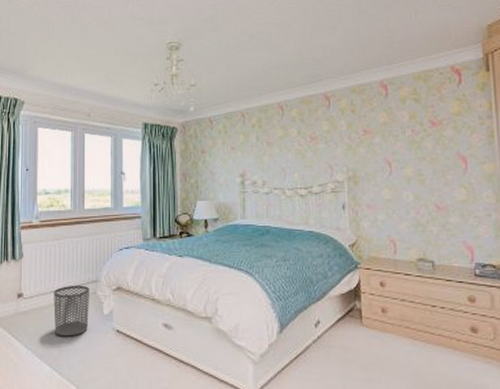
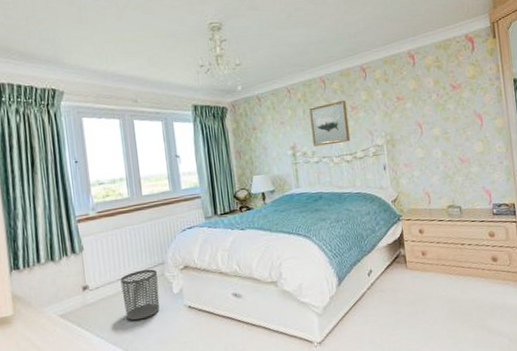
wall art: none [264,129,307,176] -> present [309,100,351,147]

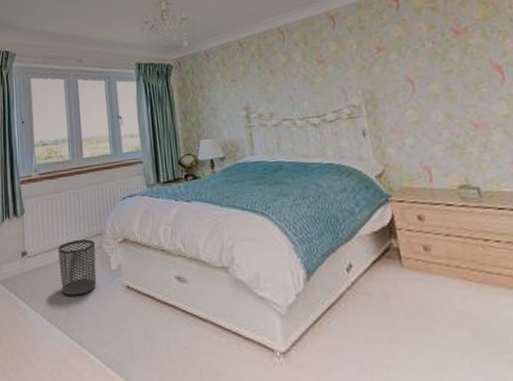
wall art: present [309,100,351,147] -> none [265,53,318,107]

